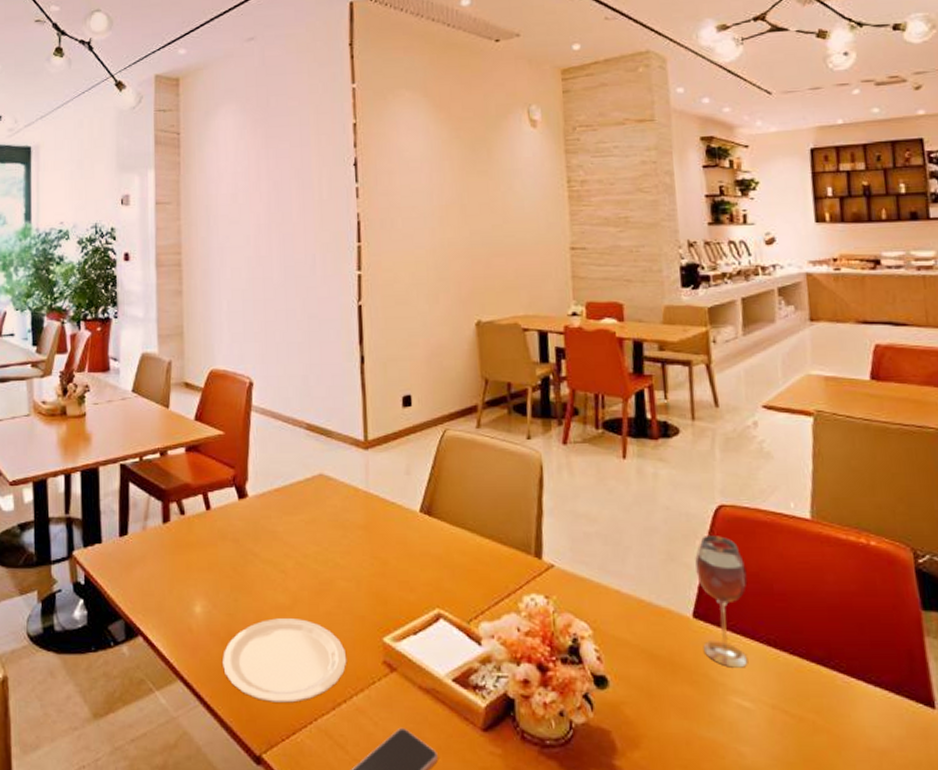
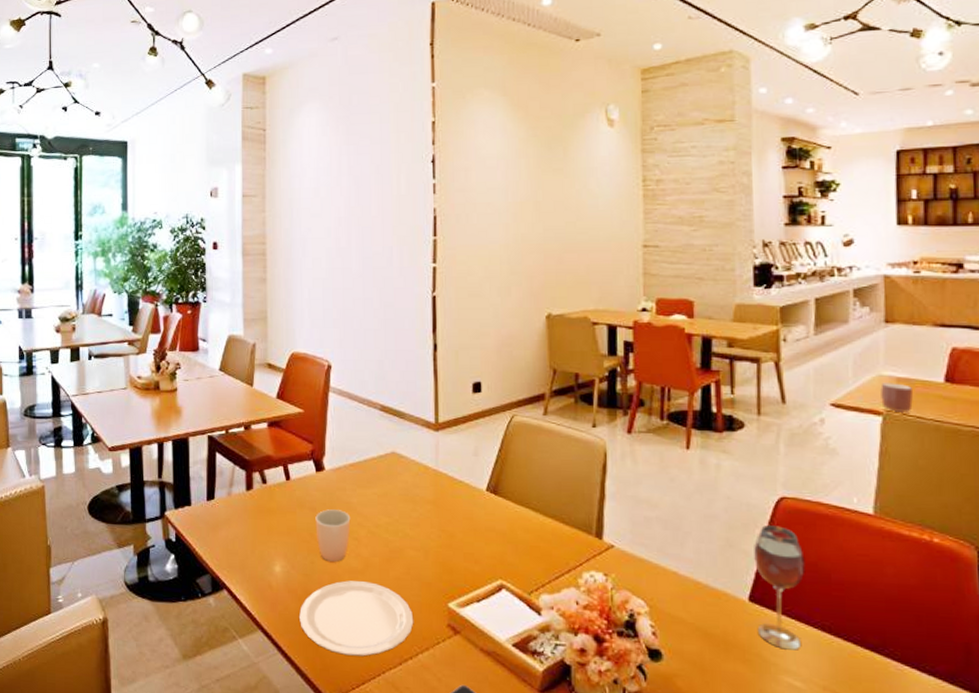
cup: none [238,540,277,598] -> present [315,509,351,562]
mug: none [809,382,842,412] -> present [880,383,913,412]

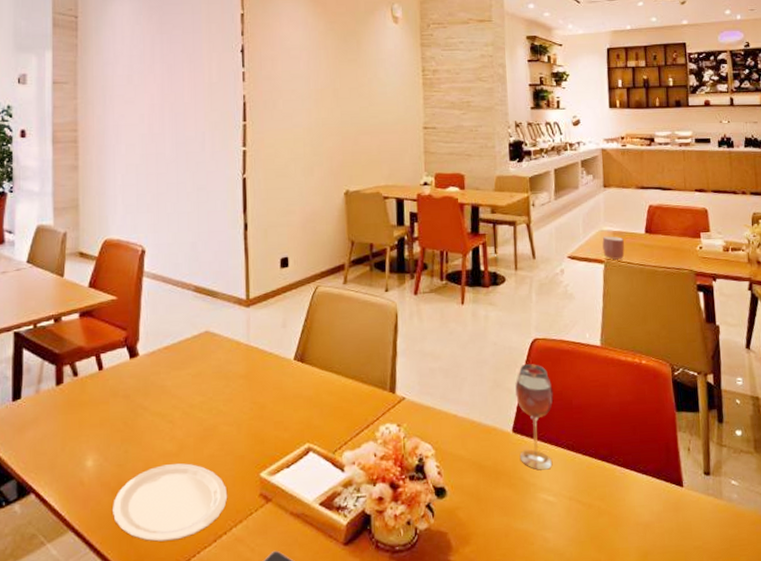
cup: present [315,509,351,562] -> none [129,394,165,448]

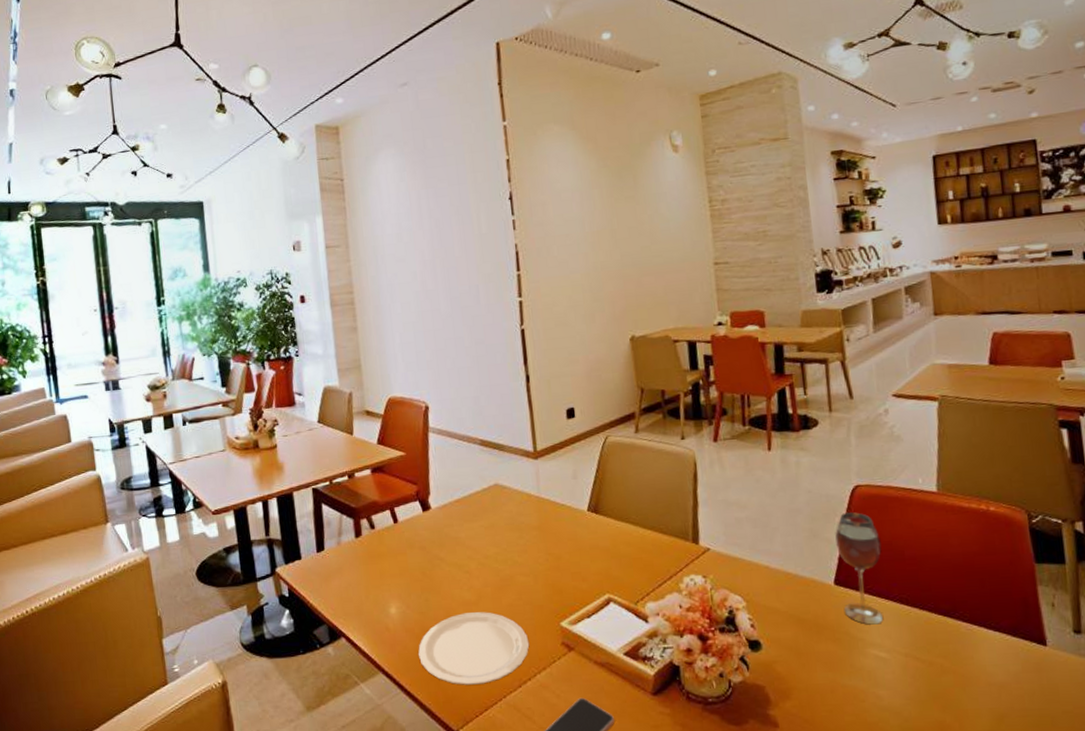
mug: present [602,236,625,260] -> none [934,369,964,396]

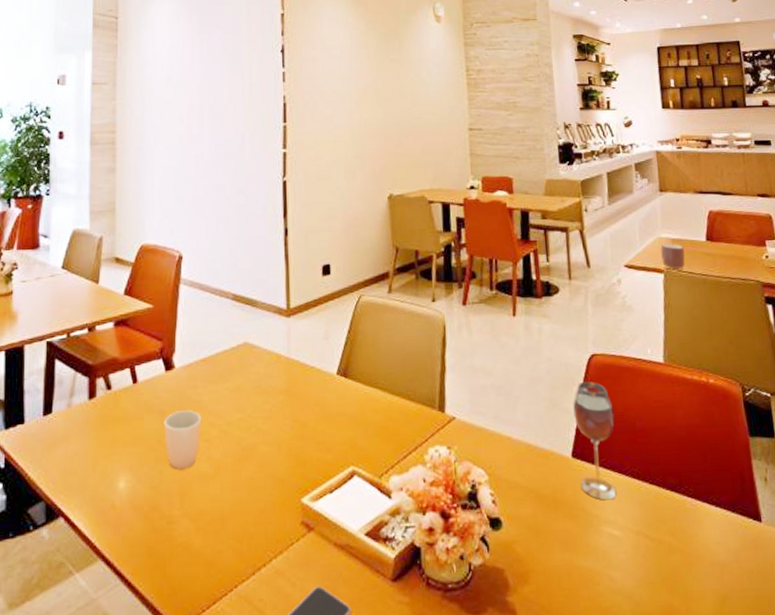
plate: present [417,612,530,685] -> none [144,486,267,574]
cup: none [426,546,461,597] -> present [164,410,202,469]
mug: none [934,369,964,396] -> present [660,243,685,269]

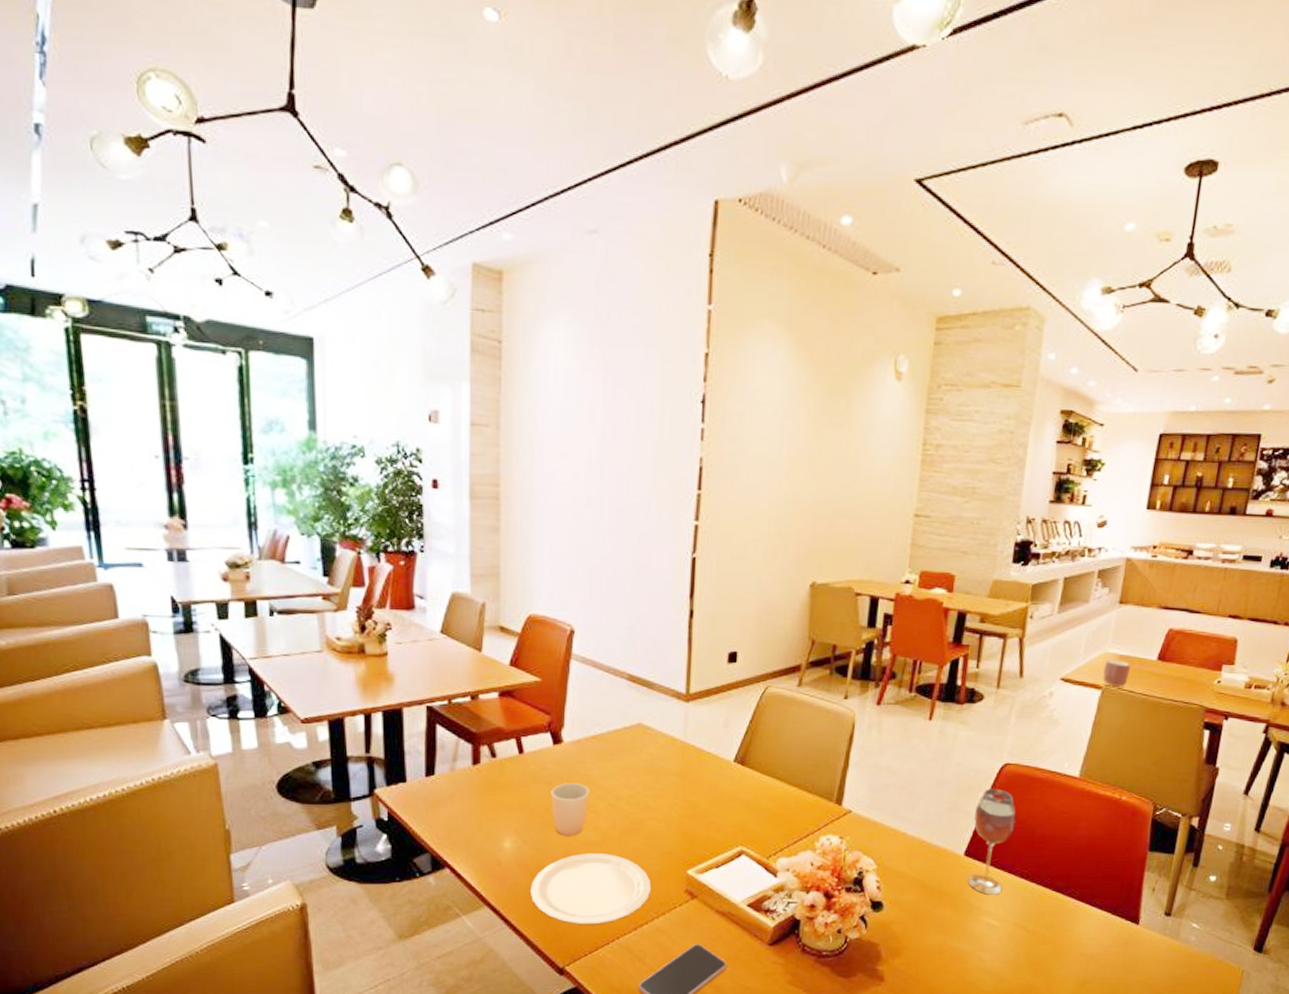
plate: none [144,486,267,574] -> present [529,853,652,925]

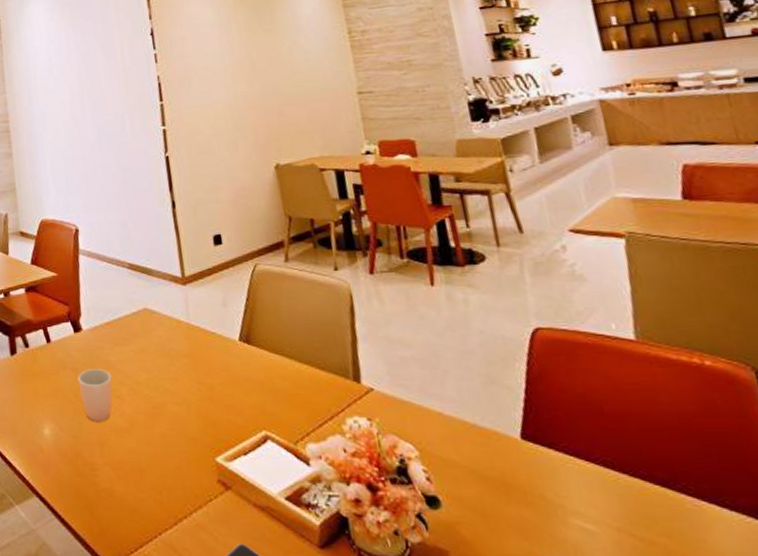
plate: present [529,853,652,925] -> none [71,440,185,518]
wineglass: present [967,789,1017,895] -> none [516,358,585,490]
mug: present [1103,659,1130,687] -> none [617,204,655,233]

